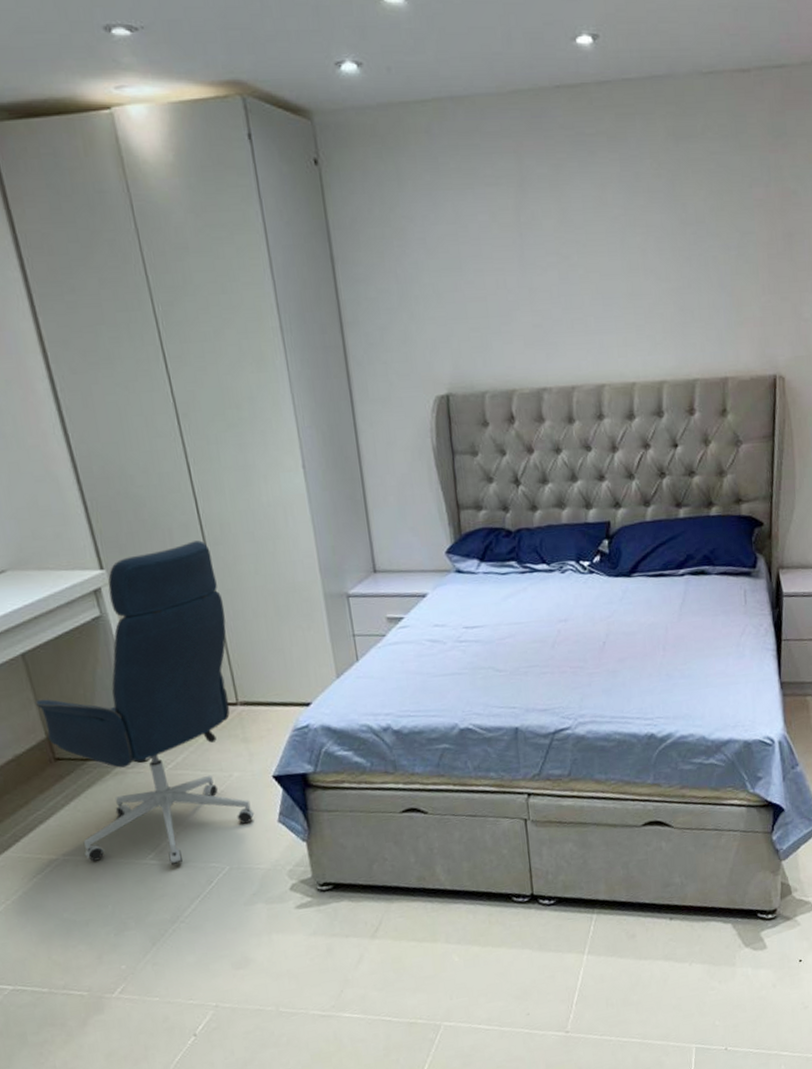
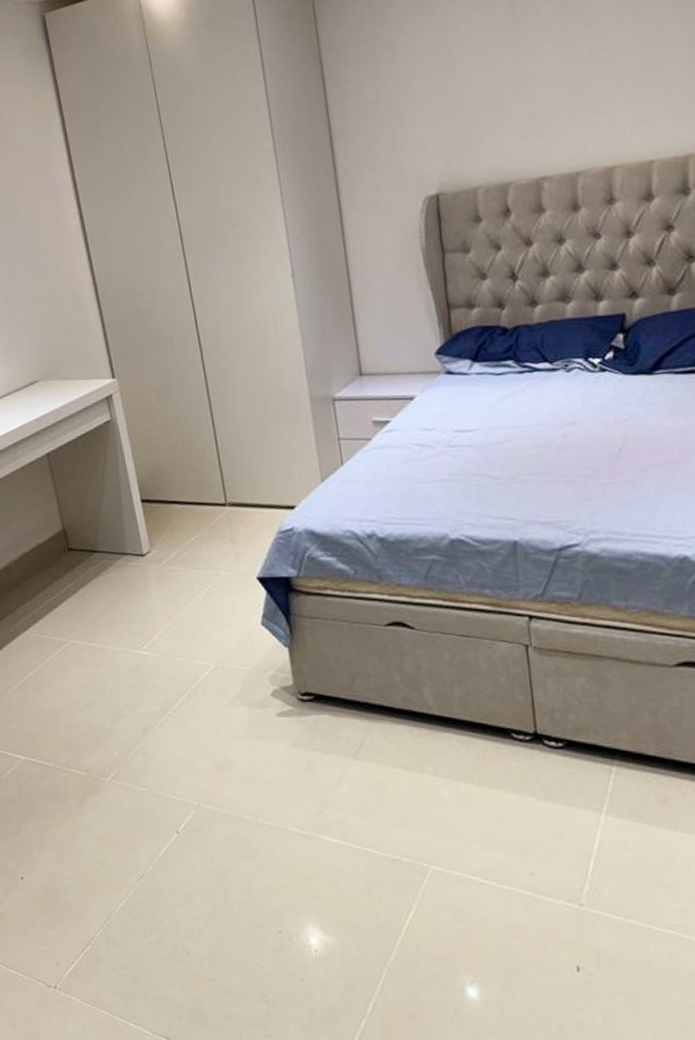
office chair: present [34,540,255,866] -> none [55,349,239,659]

